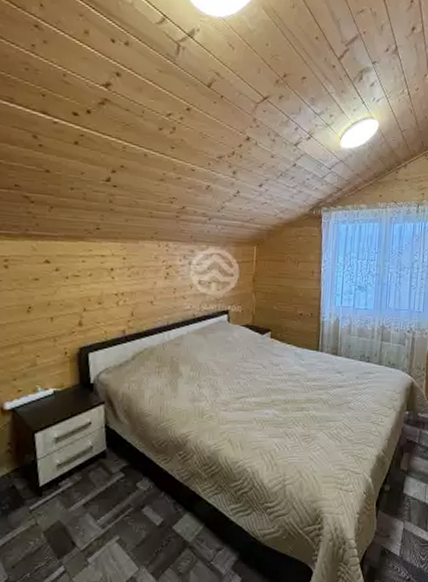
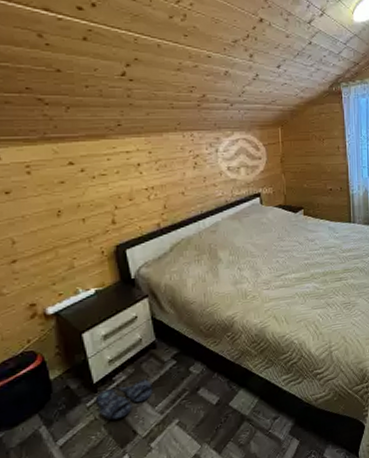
slippers: none [38,488,98,528] -> present [95,378,153,420]

